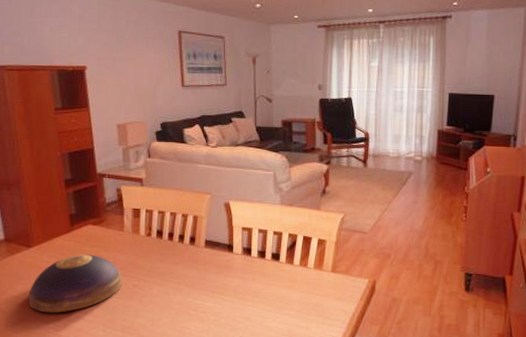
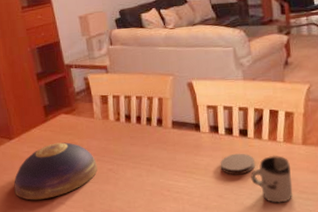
coaster: none [250,277,284,298] -> present [220,153,255,175]
cup: none [279,280,319,328] -> present [251,155,293,203]

